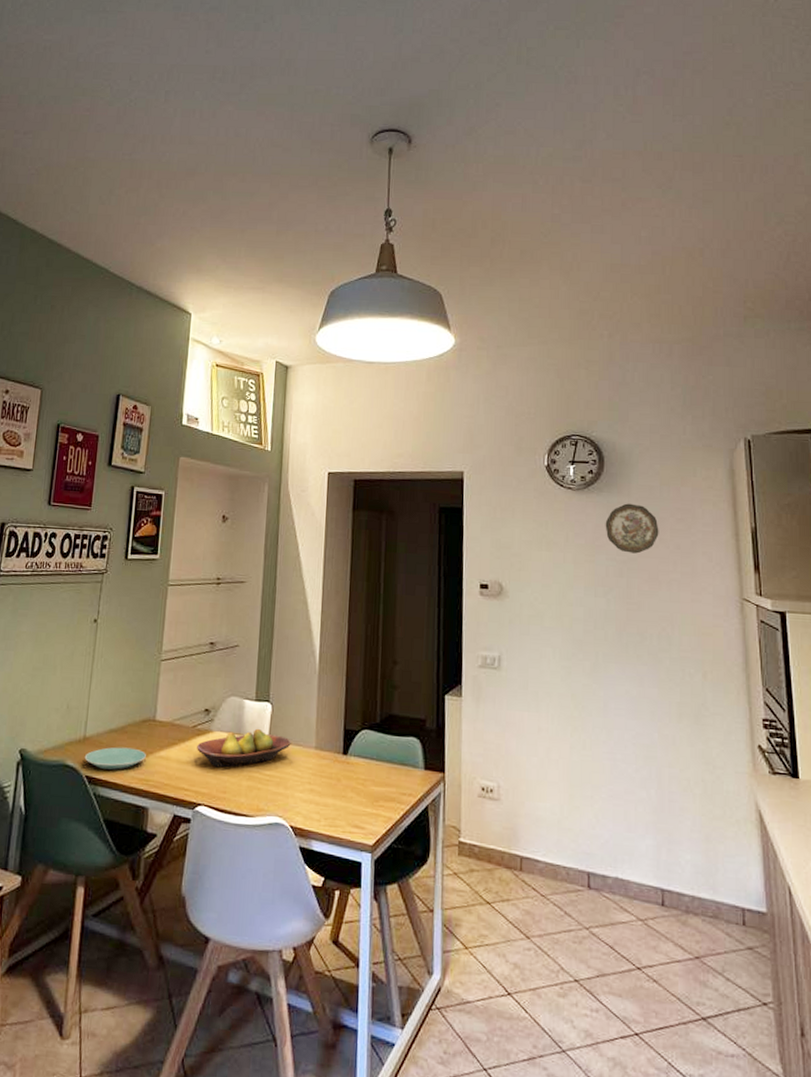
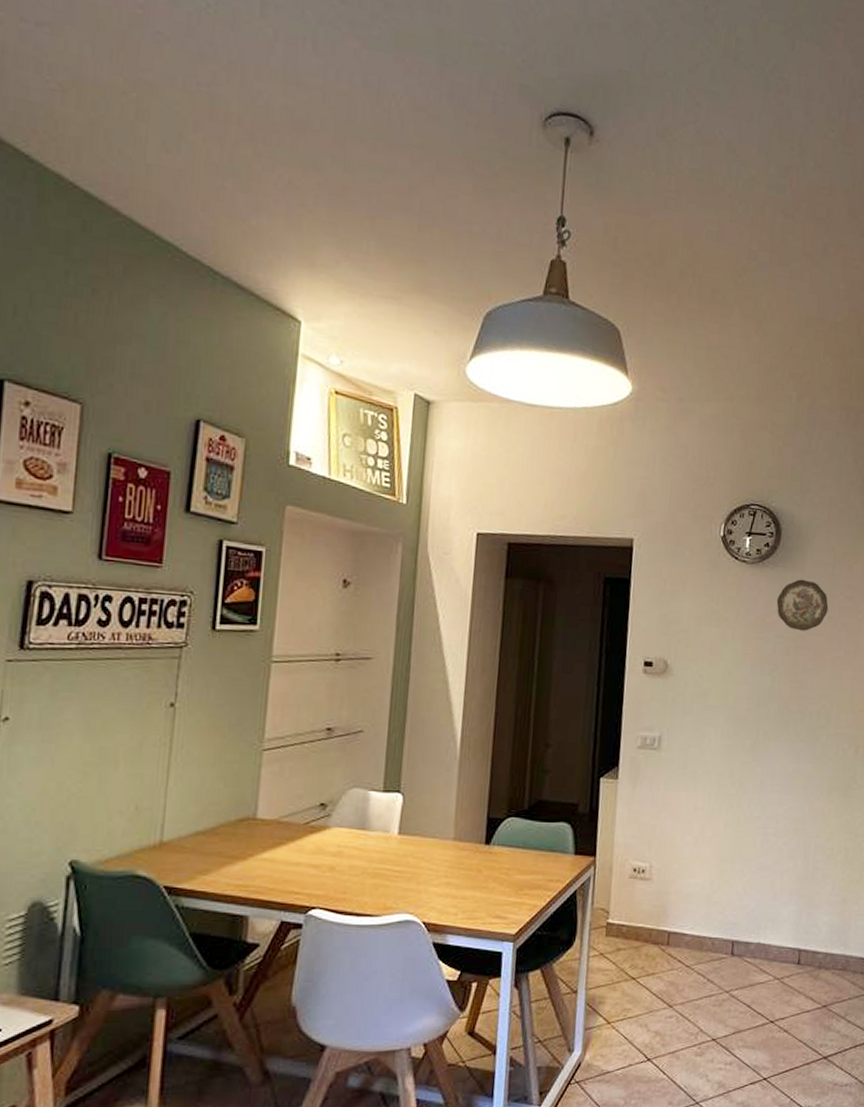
plate: present [84,747,146,770] -> none [161,851,245,877]
fruit bowl: present [197,728,291,768] -> none [310,821,426,867]

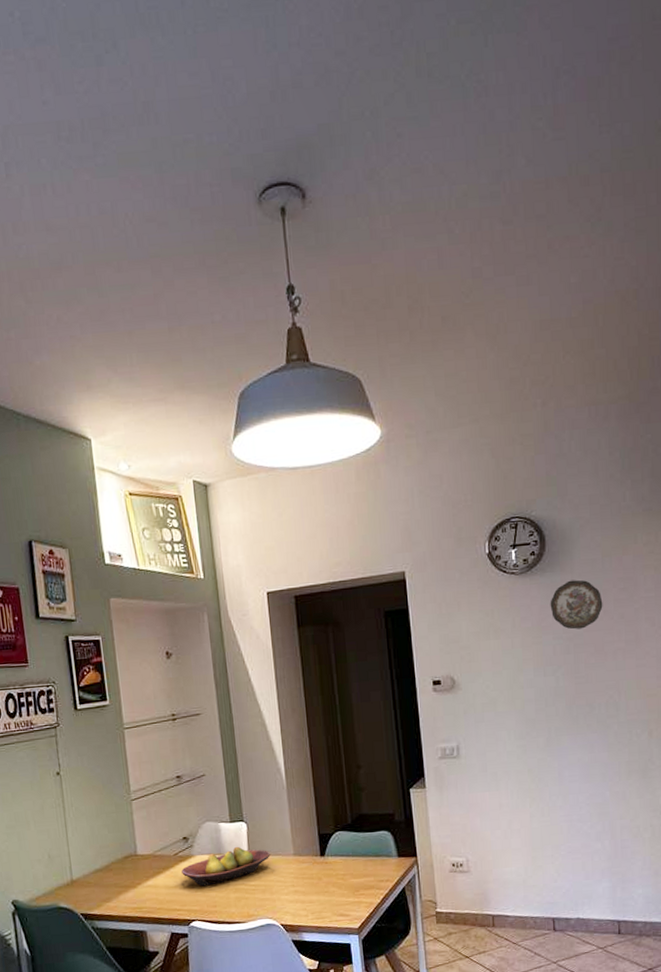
fruit bowl: none [310,821,426,867] -> present [181,846,270,887]

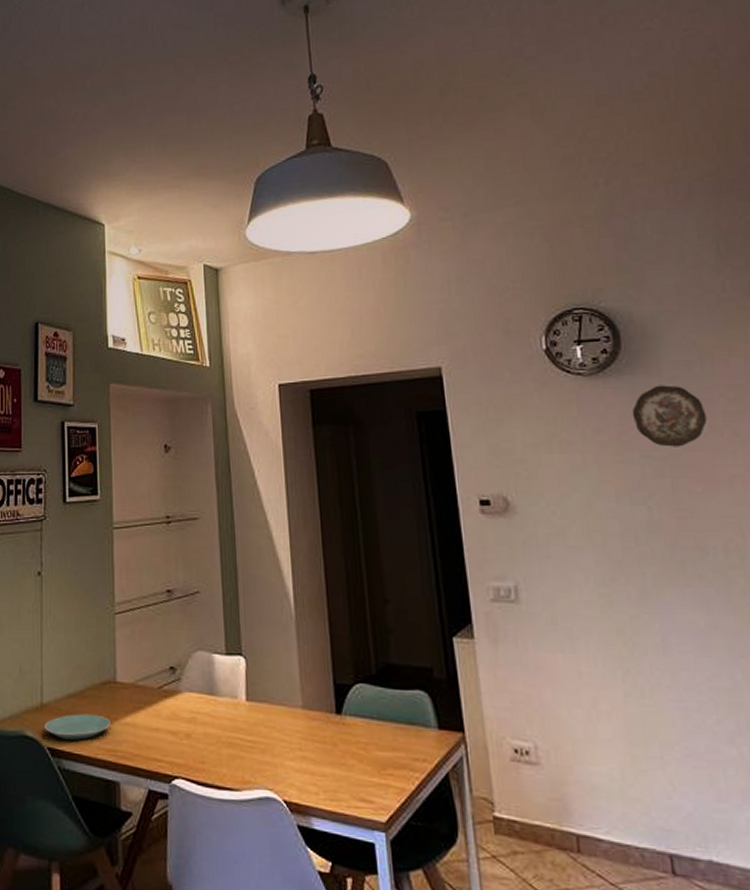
plate: none [75,882,135,905] -> present [44,713,110,740]
fruit bowl: present [181,846,270,887] -> none [166,686,273,734]

